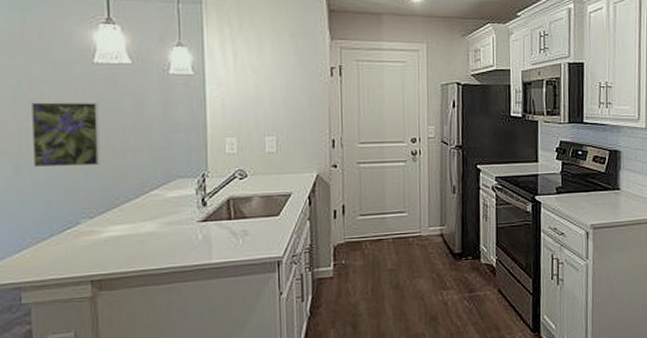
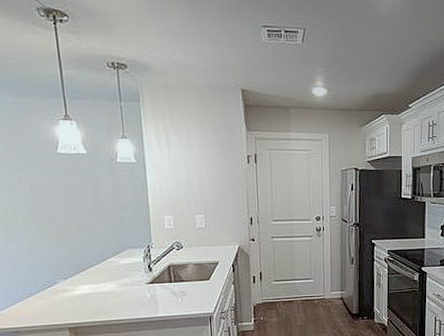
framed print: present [32,102,101,167] -> none [13,186,69,238]

